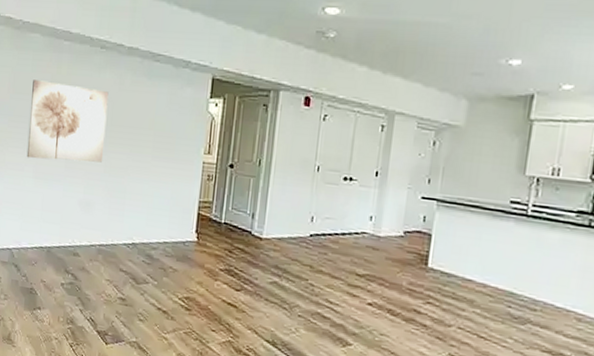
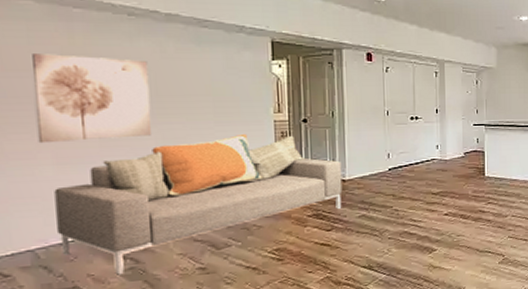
sofa: none [28,171,261,287] -> present [54,133,343,275]

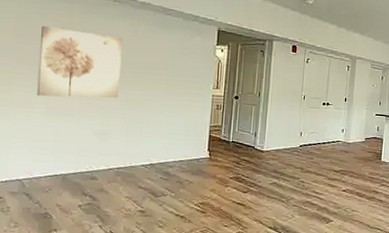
sofa: present [54,133,343,275] -> none [40,103,262,208]

